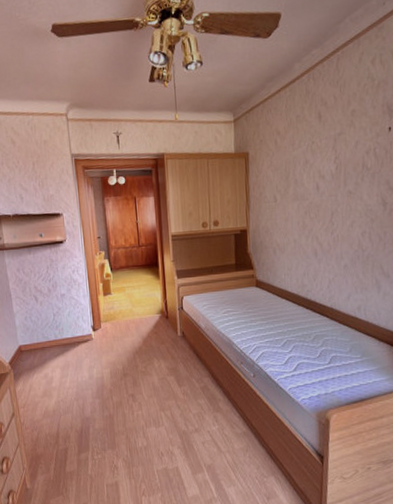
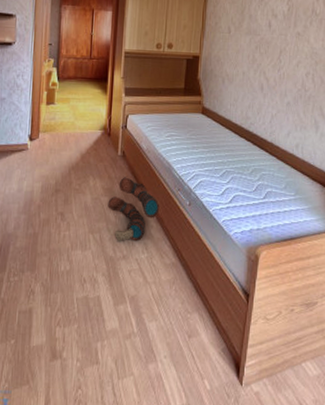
boots: none [174,356,225,417] -> present [108,177,160,242]

